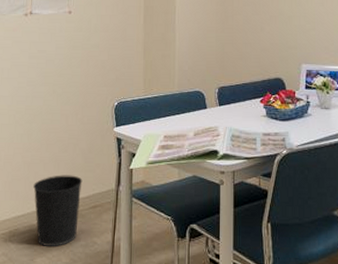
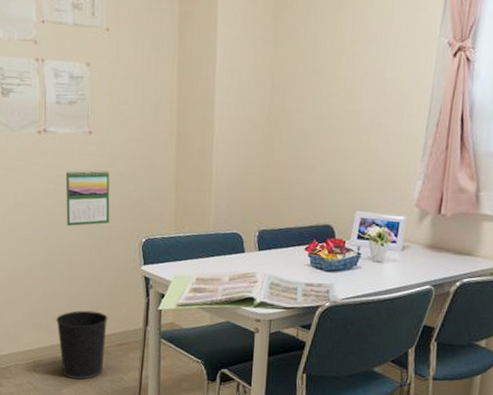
calendar: none [46,44,86,95] -> present [65,169,110,226]

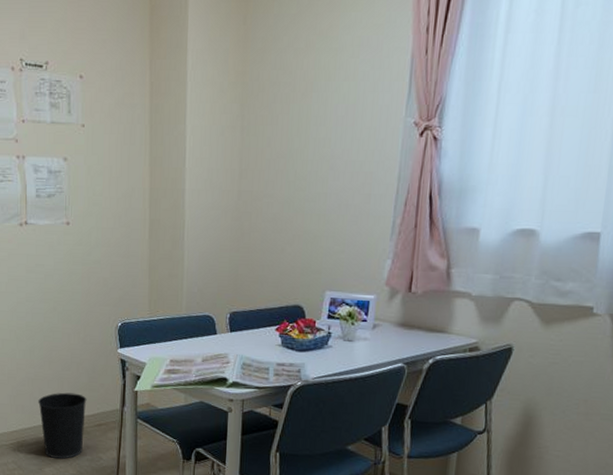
calendar: present [65,169,110,226] -> none [45,258,87,312]

